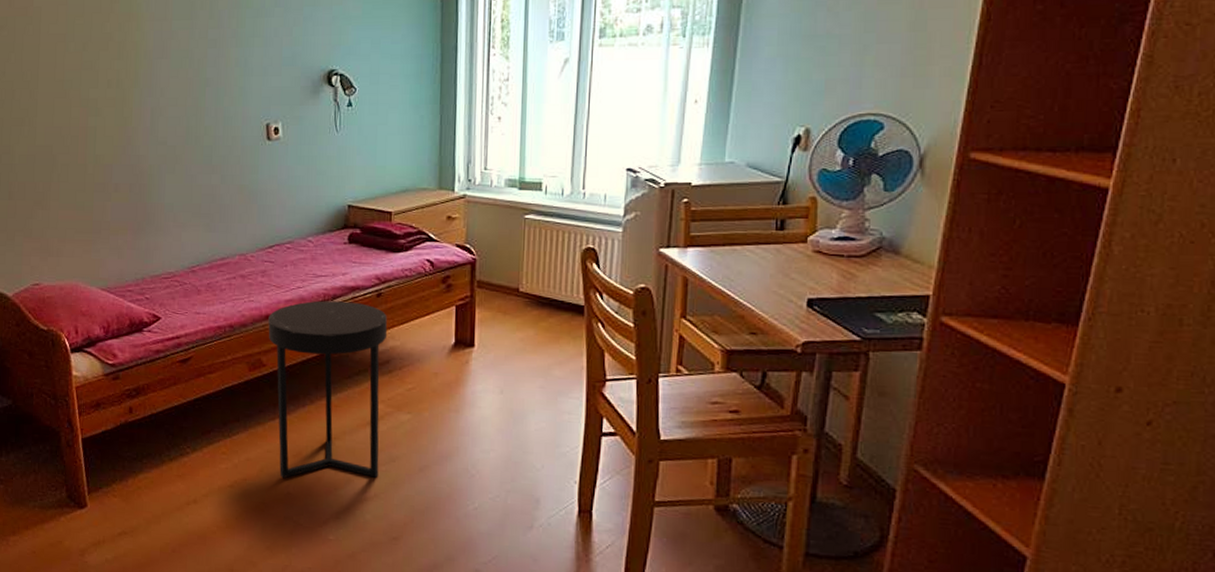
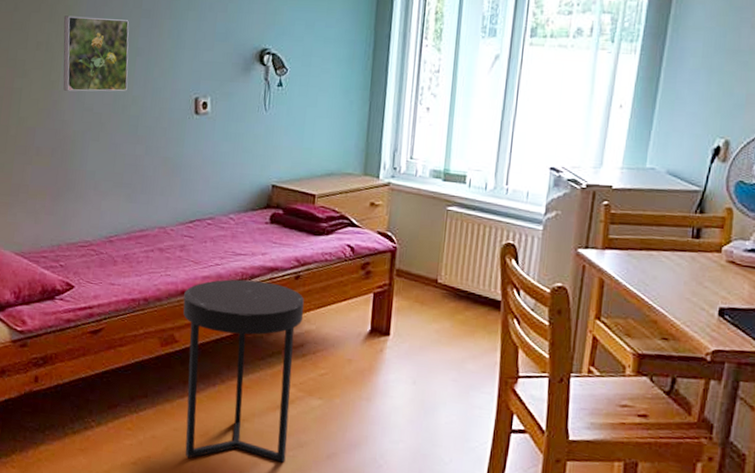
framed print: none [132,51,199,126] -> present [63,15,129,92]

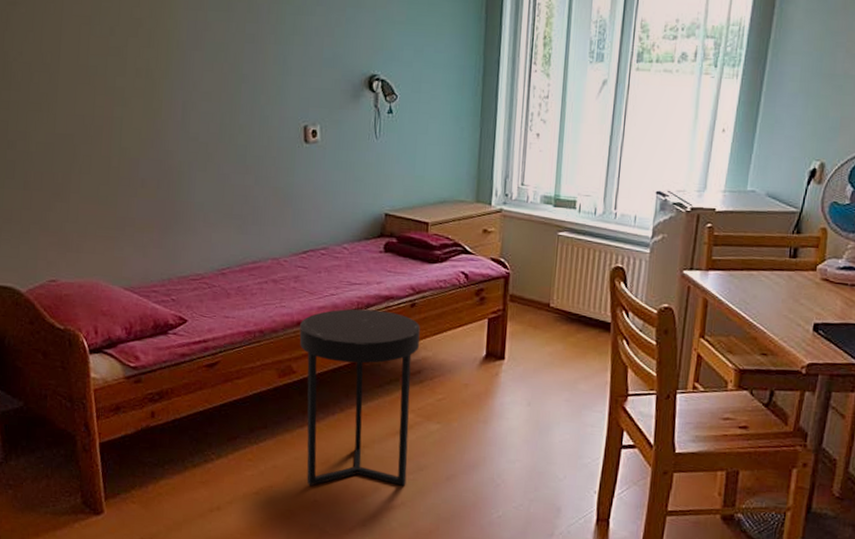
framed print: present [63,15,129,92] -> none [163,40,234,121]

